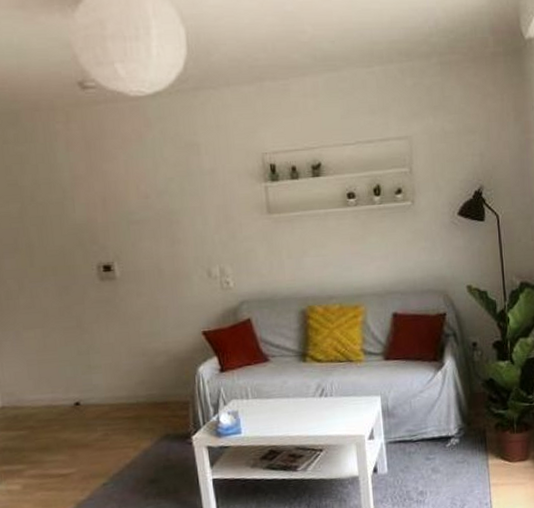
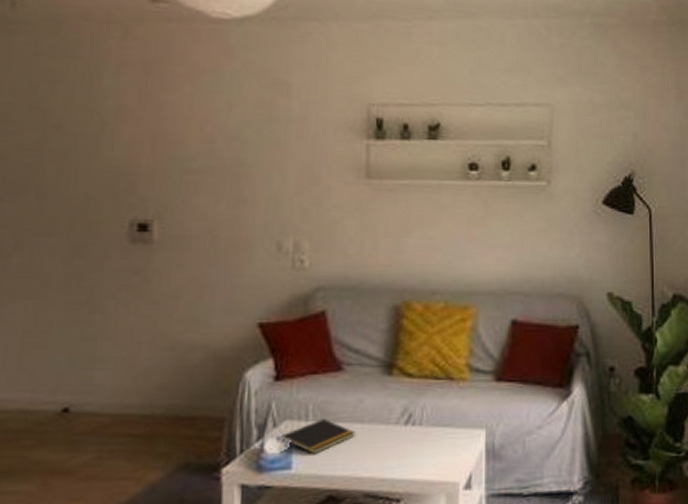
notepad: none [231,397,284,423] -> present [281,419,356,455]

